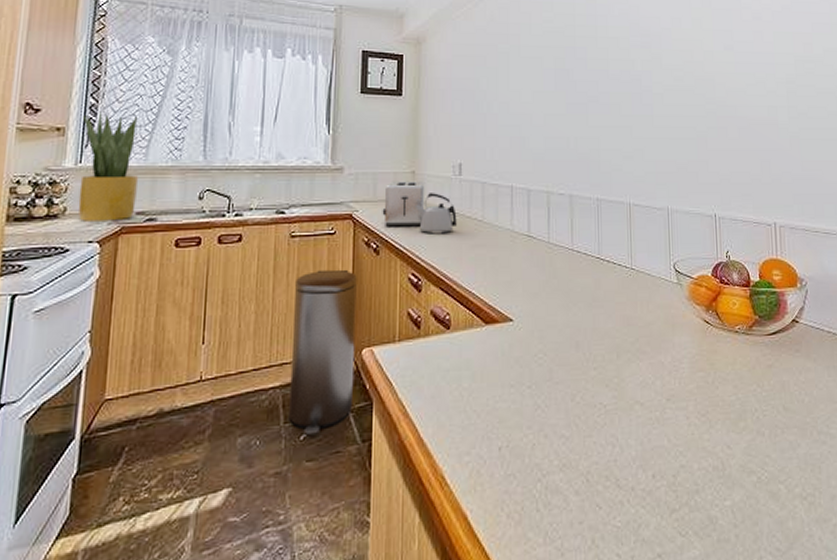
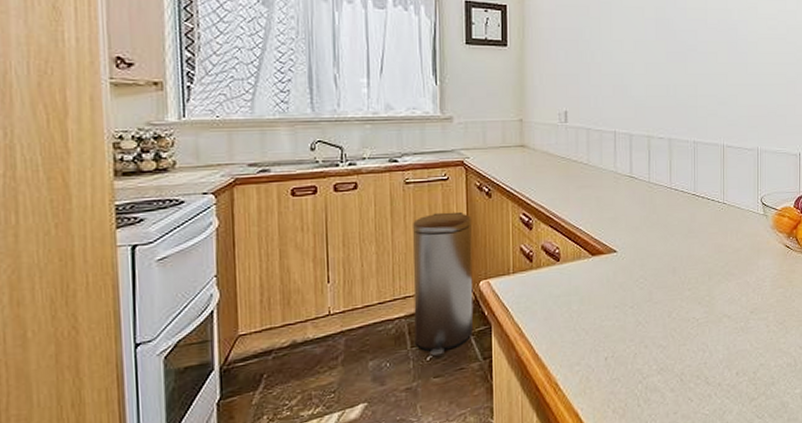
planter: present [78,111,139,221] -> none [181,65,248,174]
toaster: present [382,181,425,227] -> none [492,128,533,172]
kettle: present [414,193,457,234] -> none [523,139,564,178]

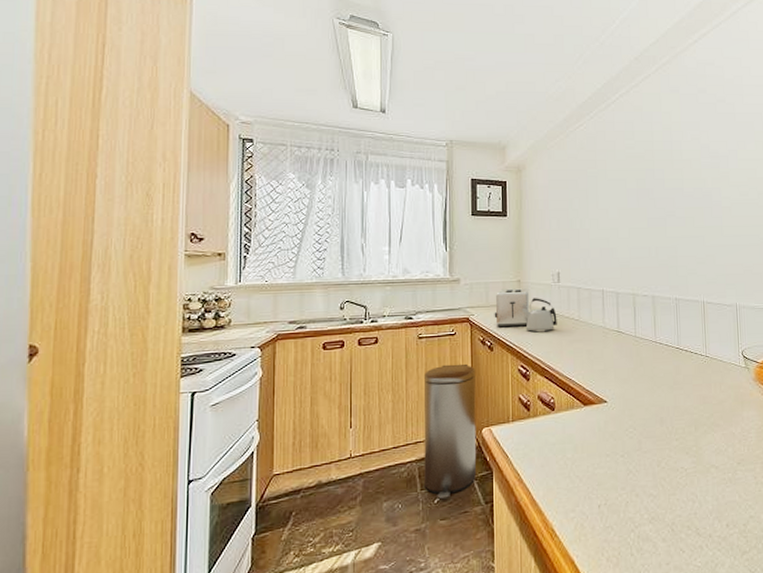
toaster: none [492,128,533,172] -> present [494,288,530,328]
kettle: none [523,139,564,178] -> present [521,298,557,333]

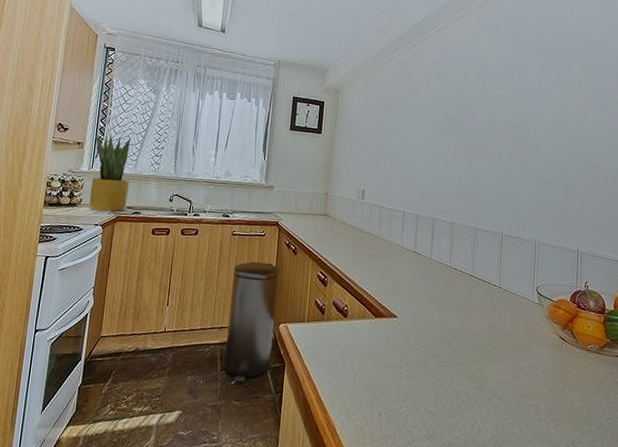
planter: none [240,238,290,331] -> present [89,132,132,212]
toaster: present [494,288,530,328] -> none [300,199,335,236]
kettle: present [521,298,557,333] -> none [325,211,358,244]

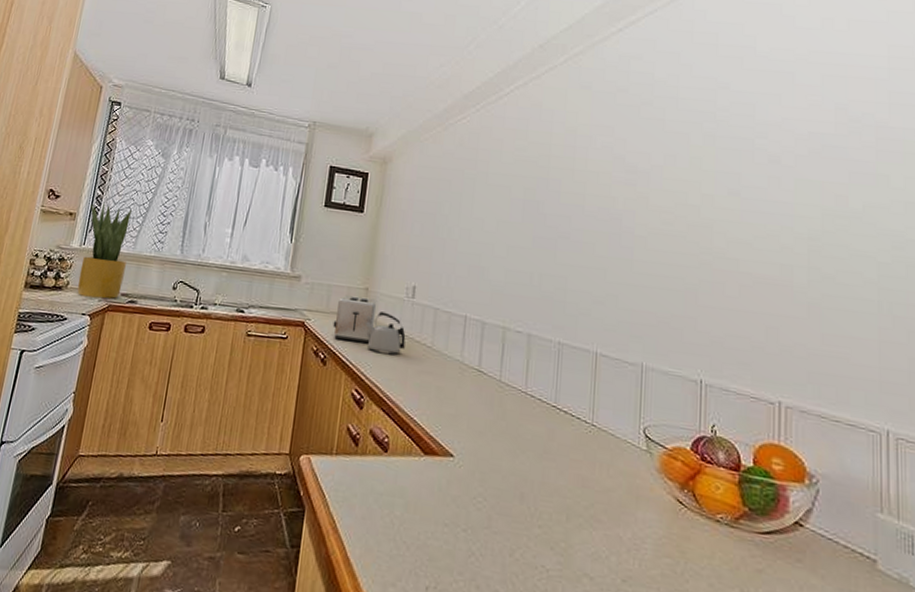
pedal bin: present [224,261,279,382] -> none [227,370,303,529]
toaster: none [300,199,335,236] -> present [332,295,378,344]
kettle: none [325,211,358,244] -> present [364,311,406,355]

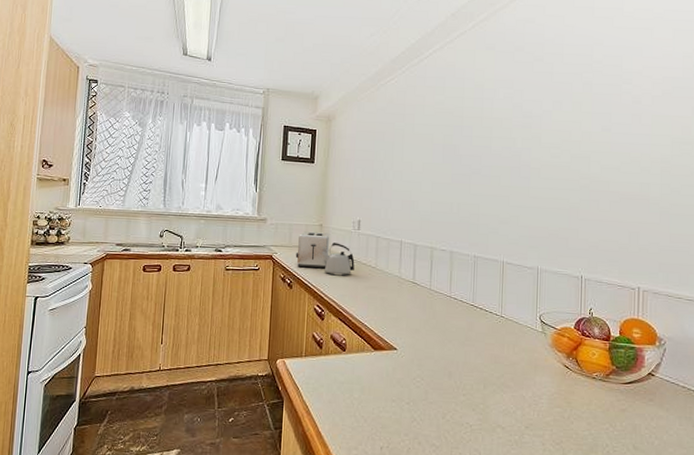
planter: present [77,202,133,299] -> none [77,168,119,249]

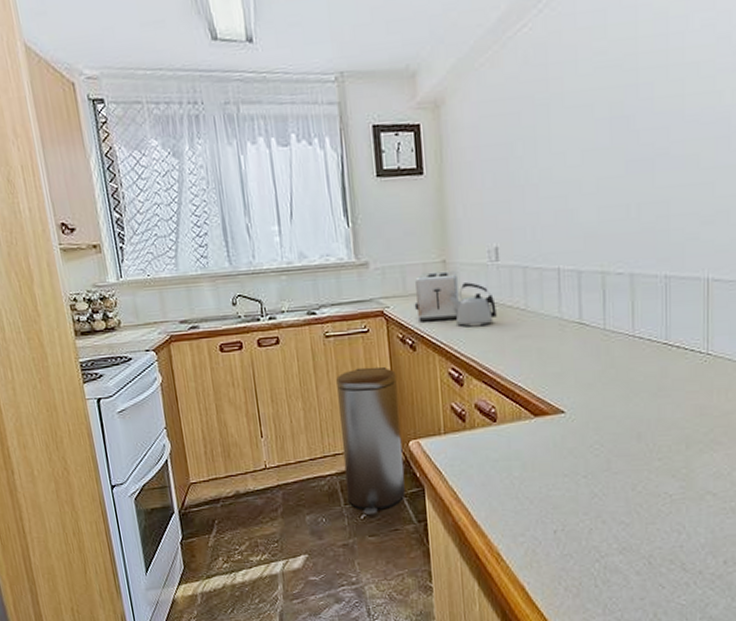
pedal bin: none [221,296,275,419] -> present [335,366,405,515]

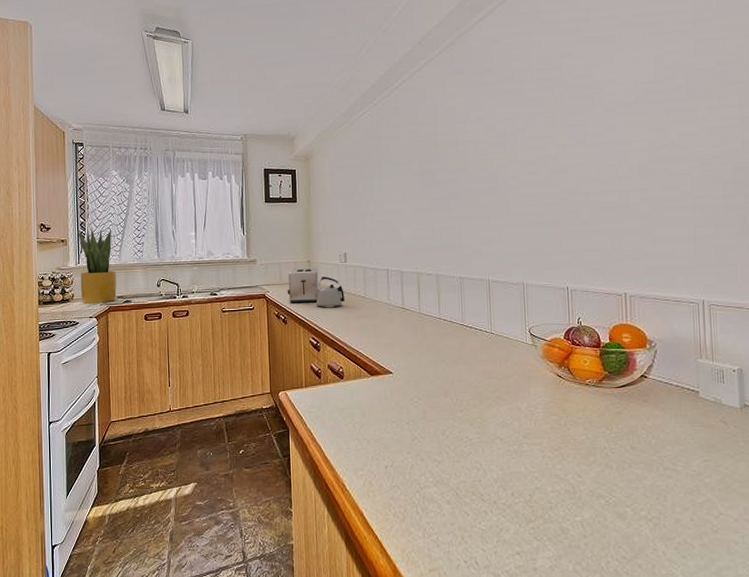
planter: none [113,225,179,332] -> present [77,227,117,304]
pedal bin: present [335,366,405,515] -> none [227,335,275,450]

